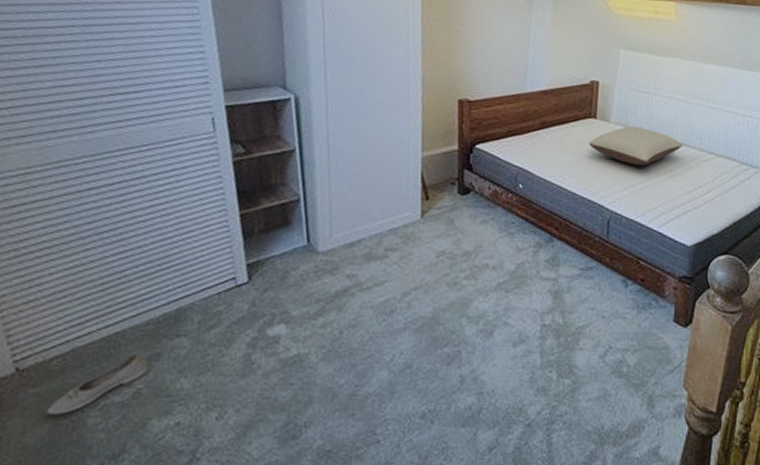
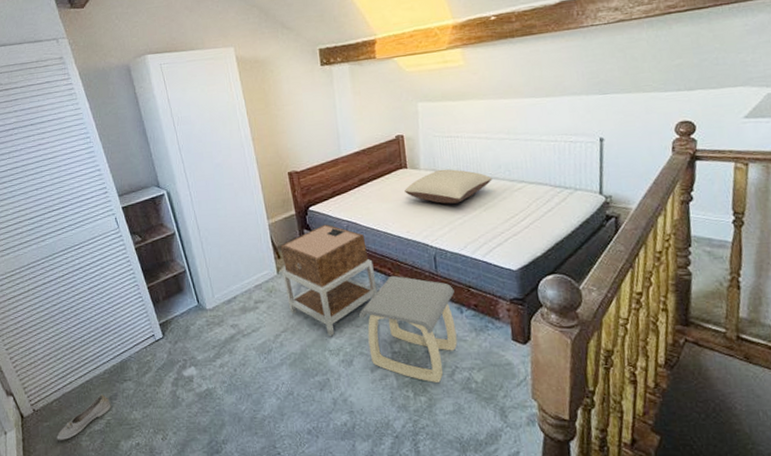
nightstand: none [427,167,539,300] -> present [280,224,378,336]
stool: none [511,236,623,363] -> present [359,275,458,383]

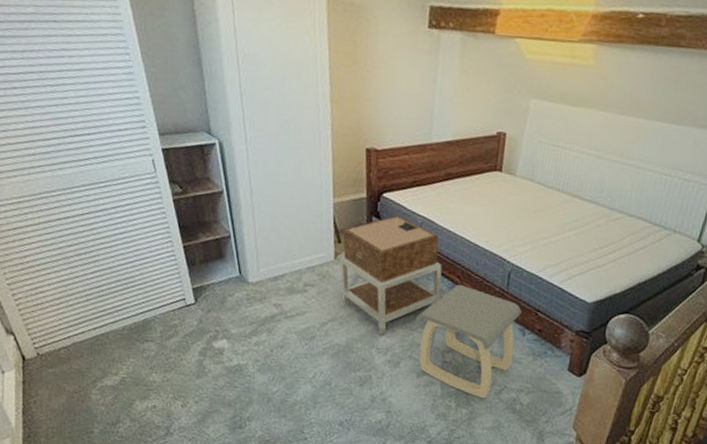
shoe: present [57,394,111,440] -> none [63,350,128,390]
pillow: present [404,169,492,204] -> none [493,180,591,222]

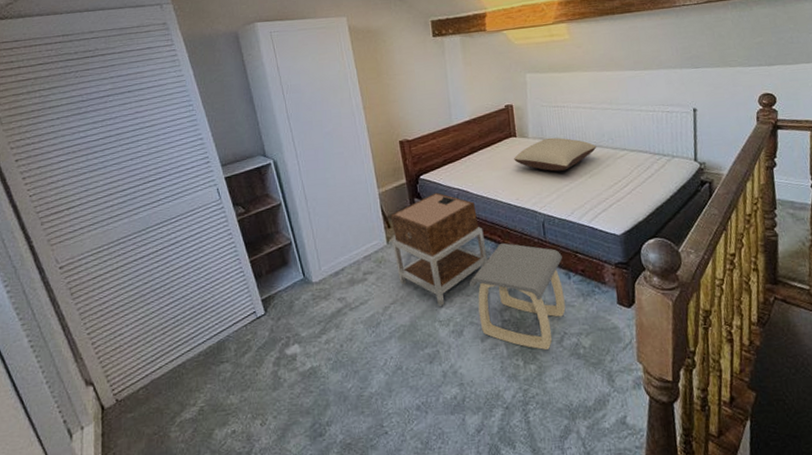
pillow: none [493,180,591,222] -> present [514,137,597,172]

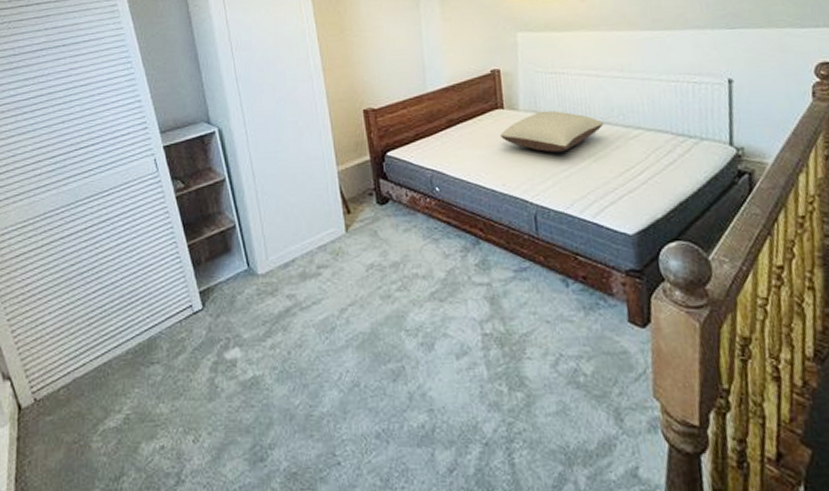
nightstand: present [390,192,488,306] -> none [350,173,466,312]
stool: present [470,242,566,350] -> none [443,237,562,374]

